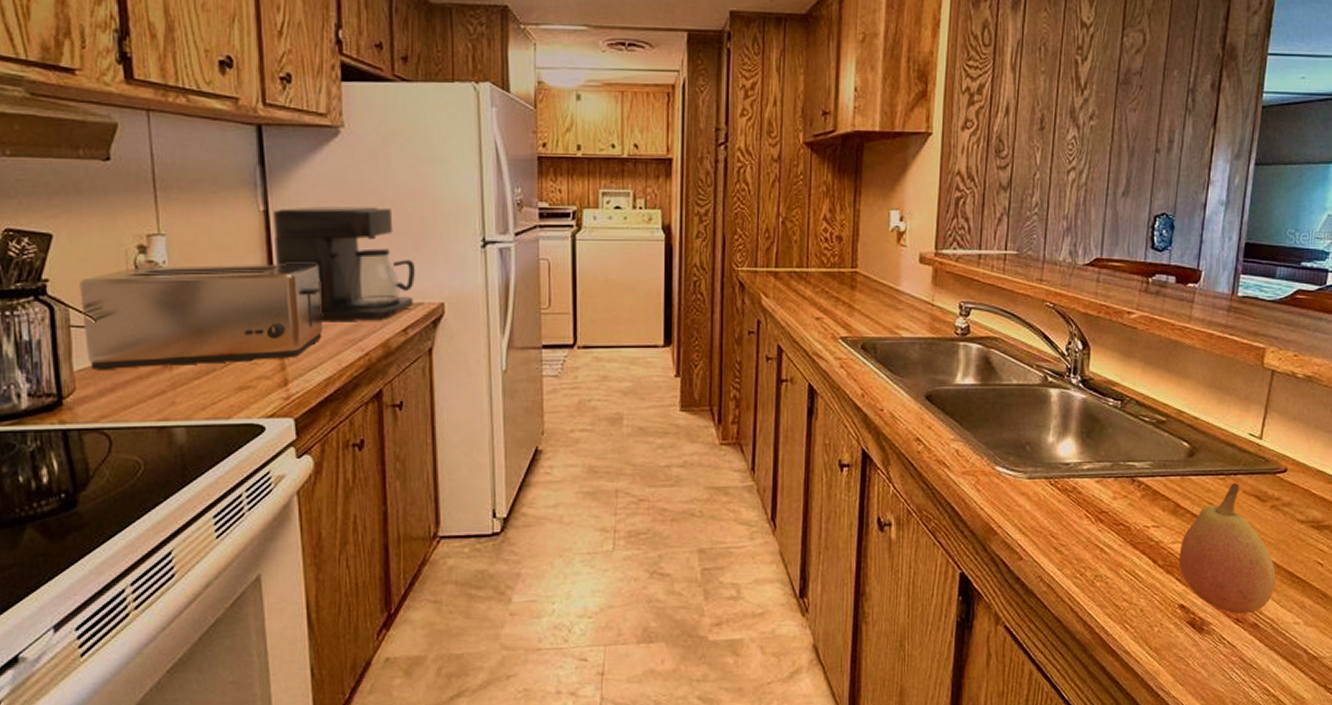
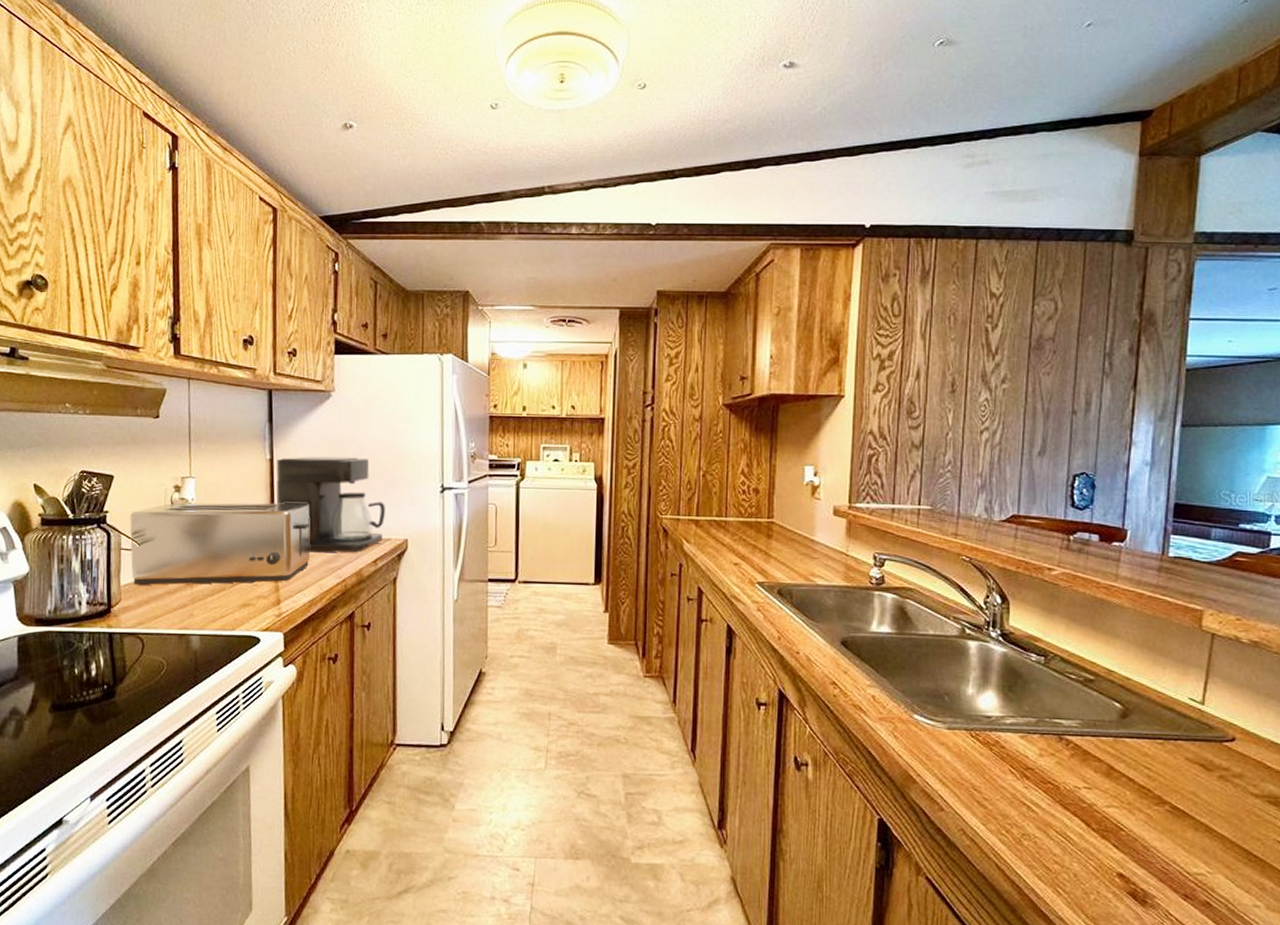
fruit: present [1178,483,1276,615] -> none [1115,749,1228,891]

